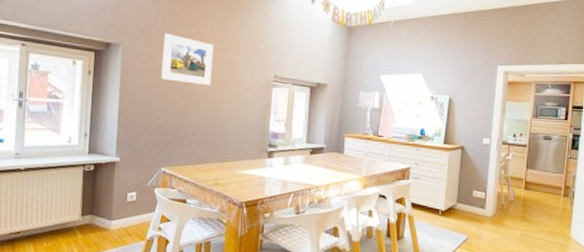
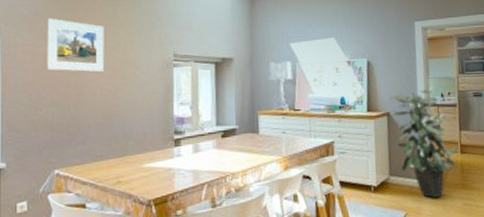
indoor plant: none [465,128,524,226] -> present [389,89,459,198]

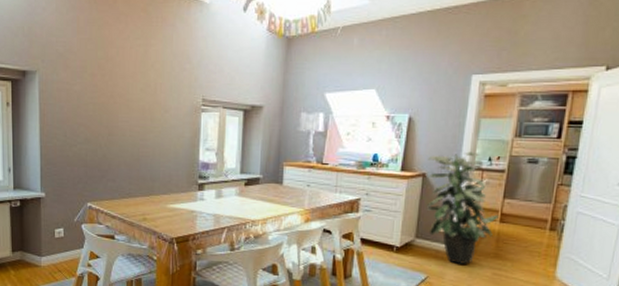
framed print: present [47,19,105,72] -> none [81,57,135,112]

